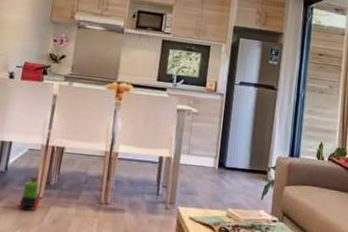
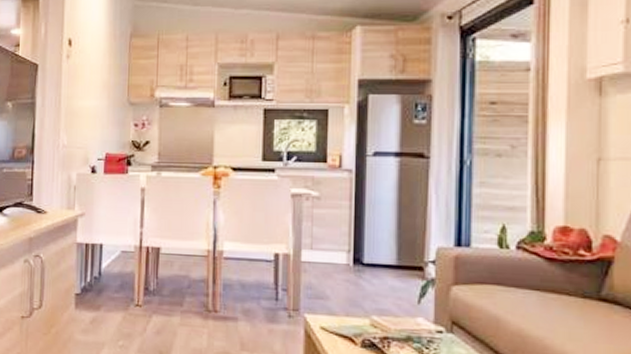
toy train: present [18,176,40,210] -> none [117,282,140,319]

